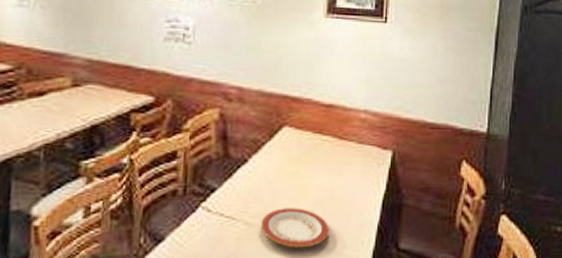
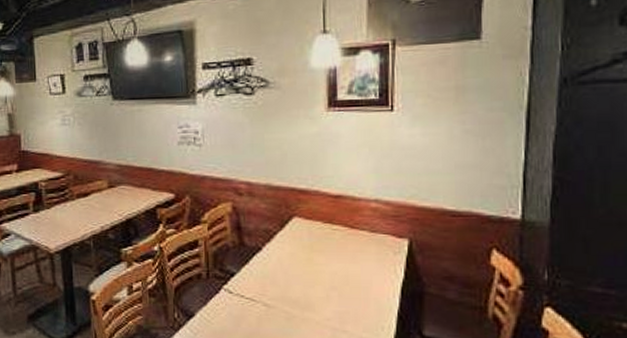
plate: present [260,208,330,248] -> none [278,292,347,330]

